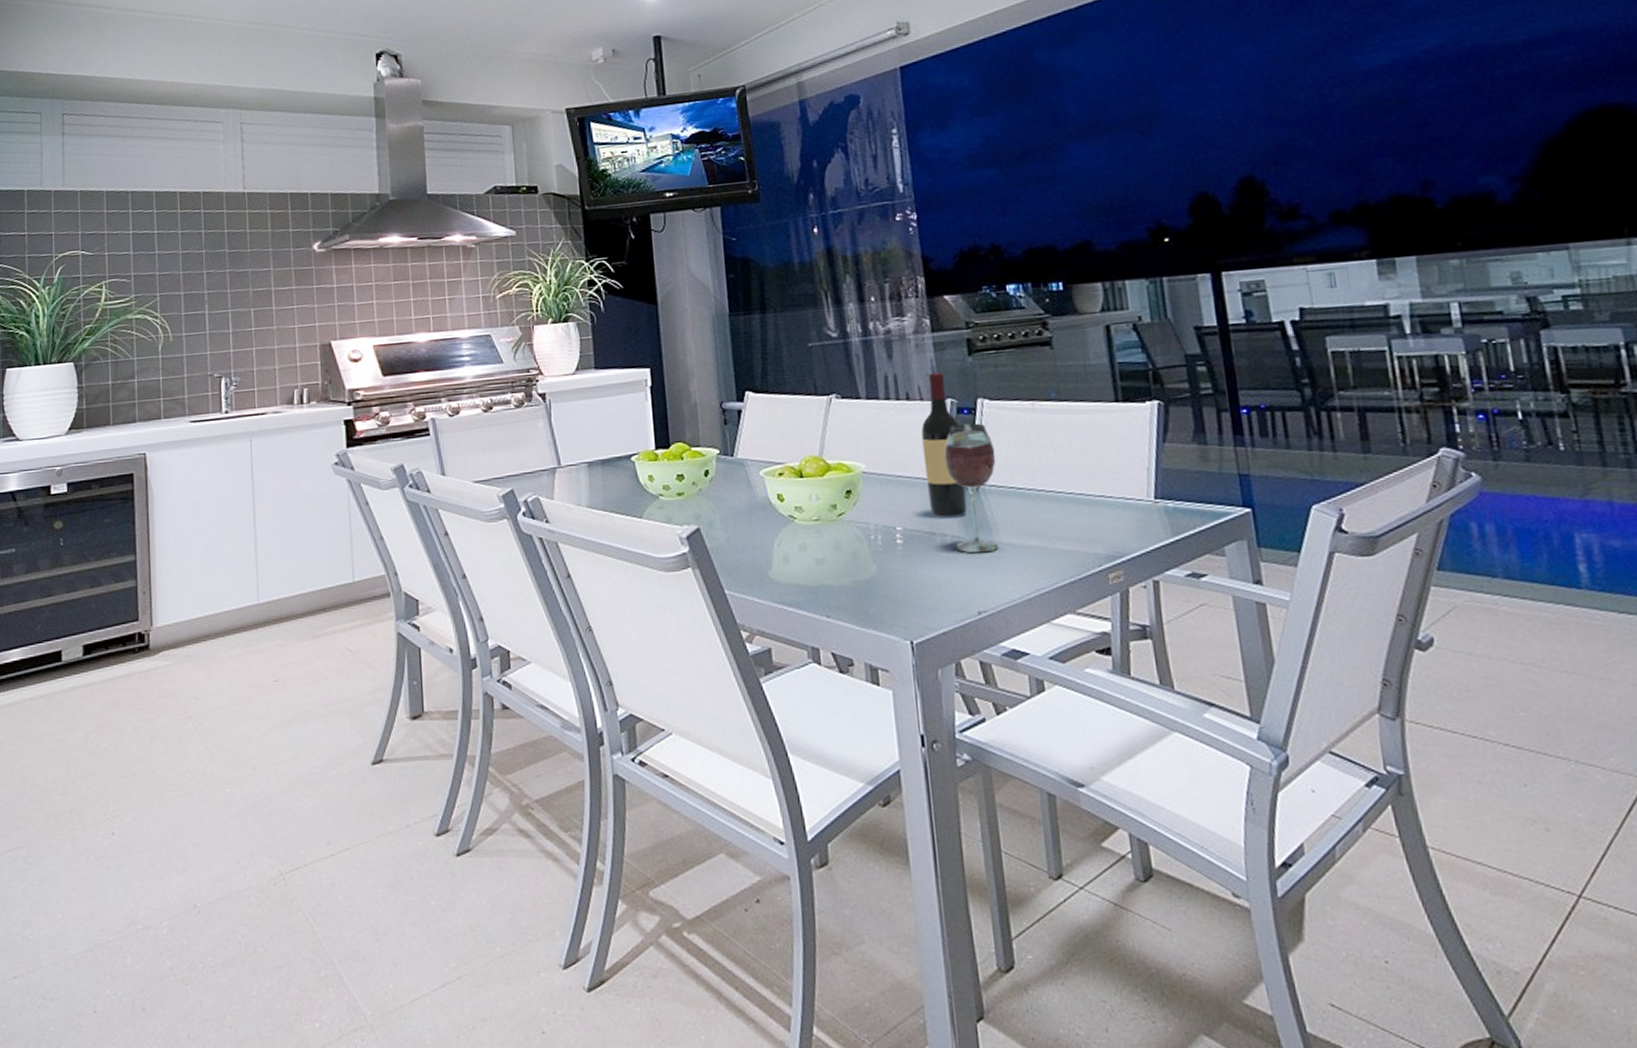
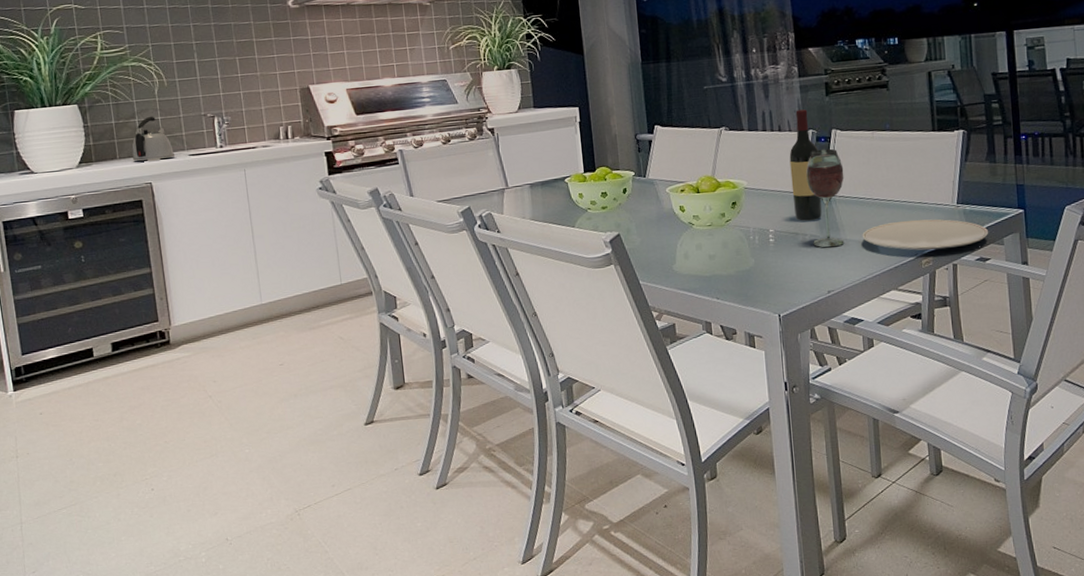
kettle: none [127,375,175,429] -> present [131,116,176,162]
plate: none [1023,518,1203,561] -> present [862,219,989,251]

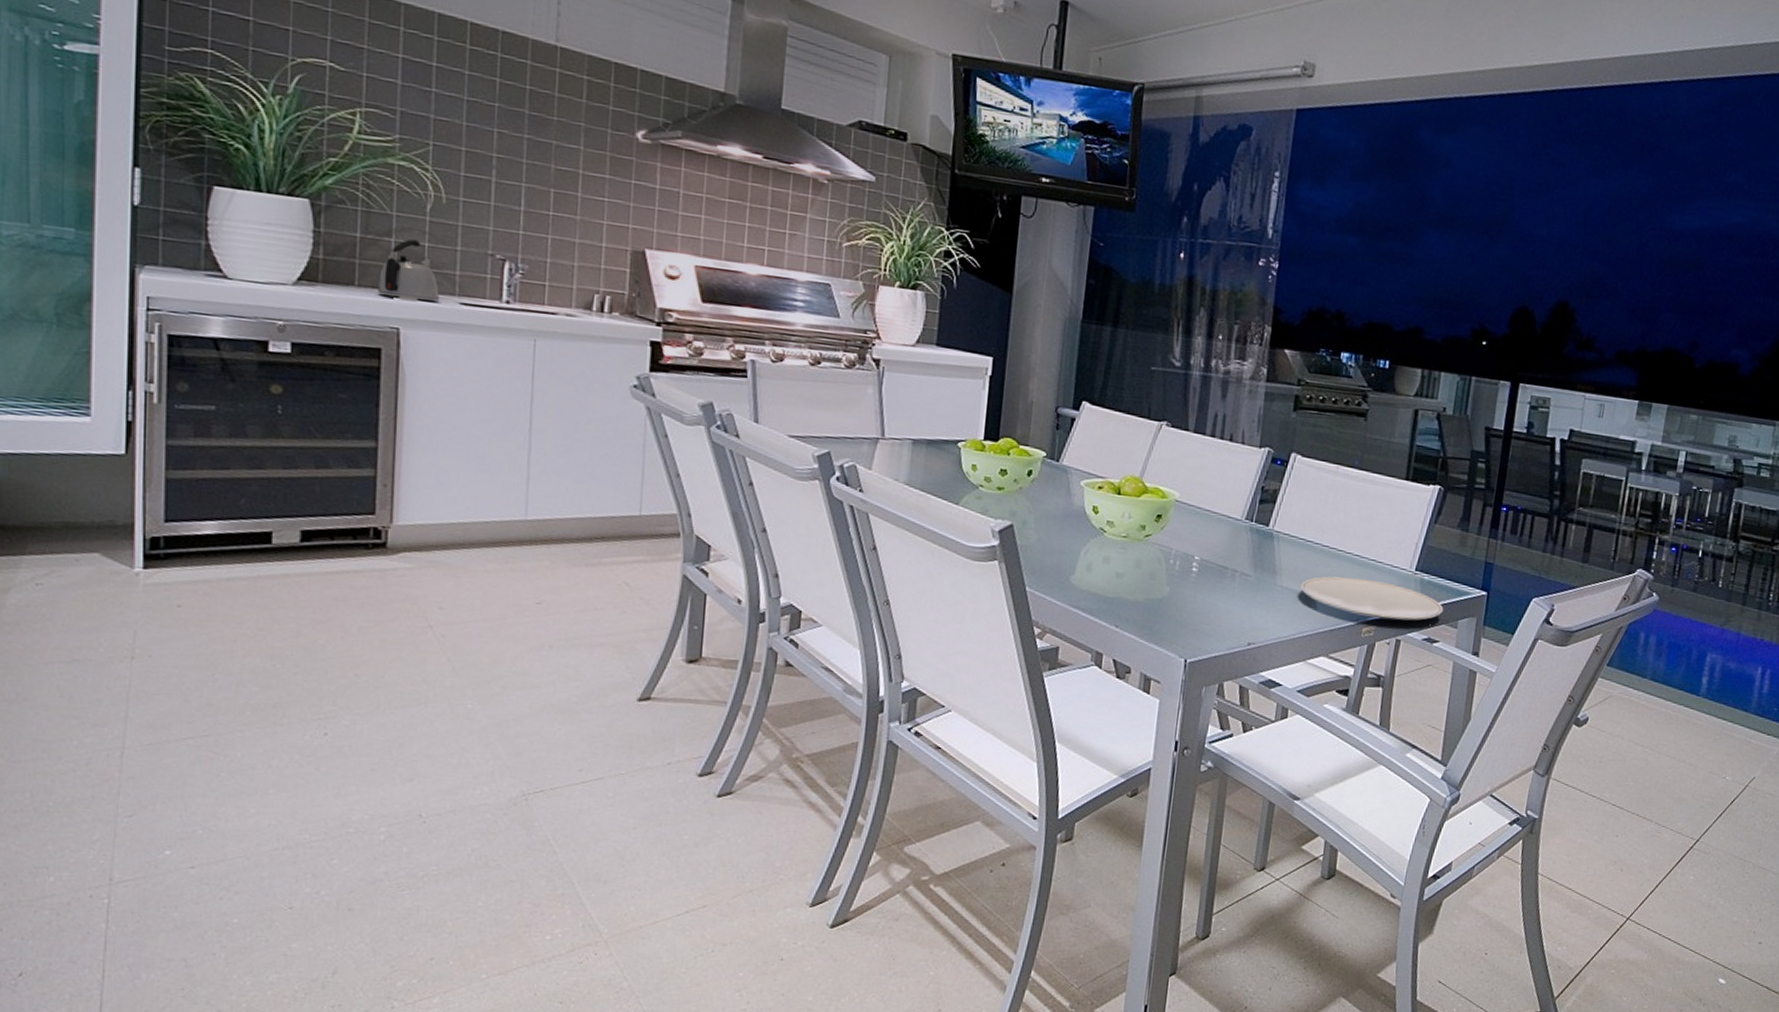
wine bottle: present [789,109,823,222] -> none [1228,420,1272,557]
wineglass: present [806,148,845,248] -> none [1242,472,1296,593]

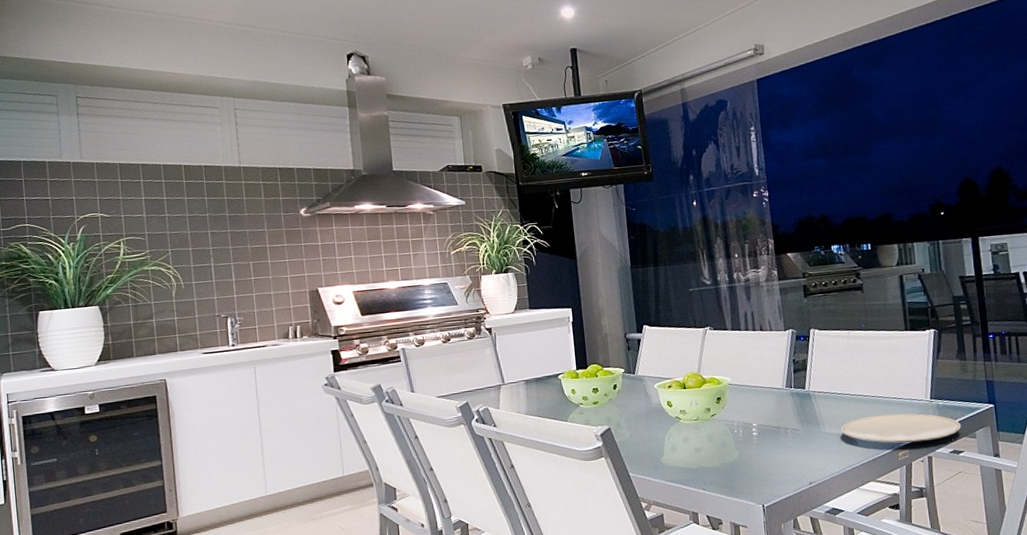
kettle: present [378,238,441,302] -> none [148,316,190,360]

